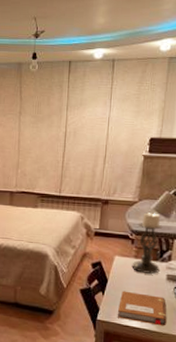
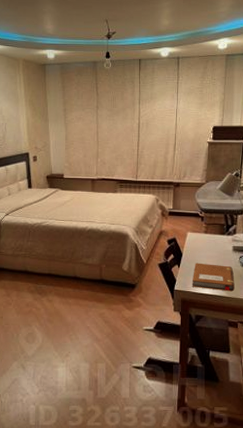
candle holder: present [132,211,163,274] -> none [202,191,228,246]

